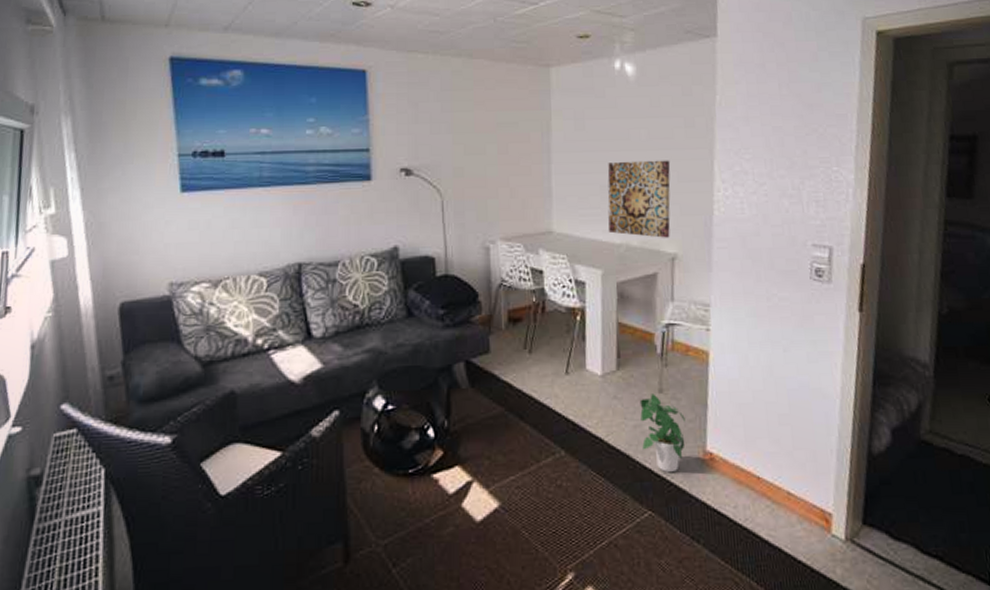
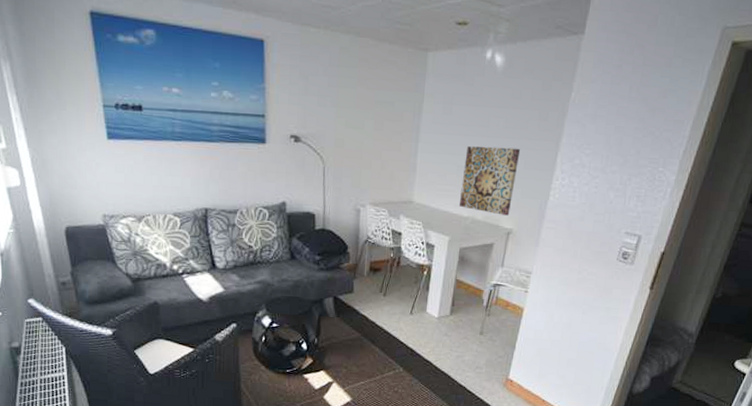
potted plant: present [639,394,685,473] -> none [461,335,497,391]

